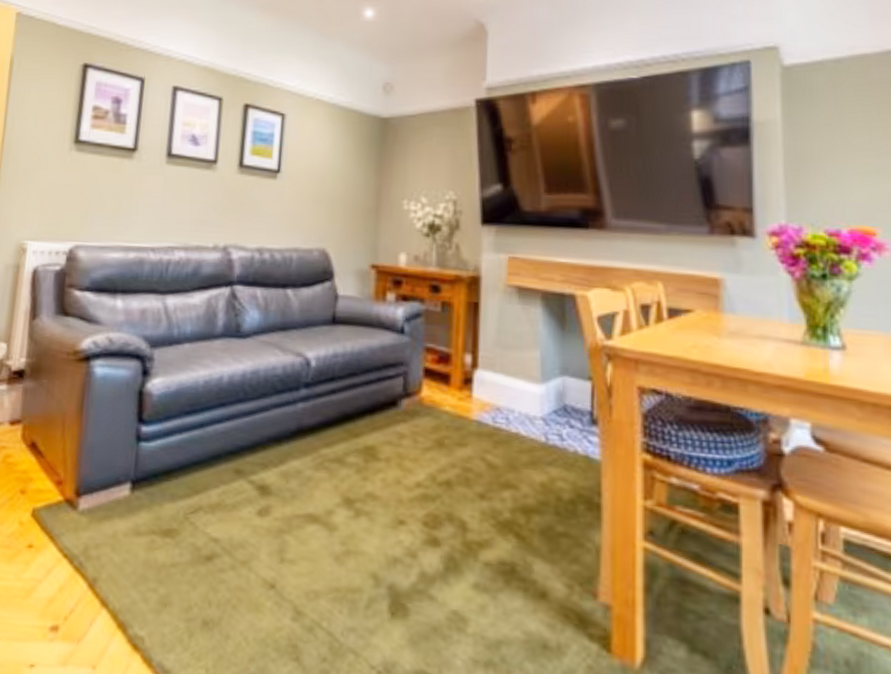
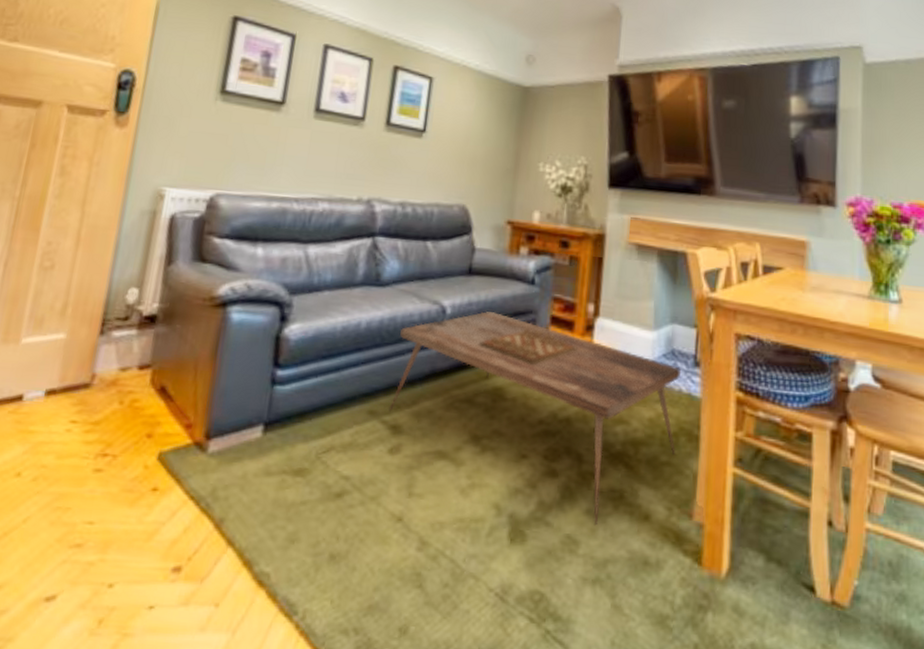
coffee table: none [255,364,576,601] -> present [389,312,682,524]

